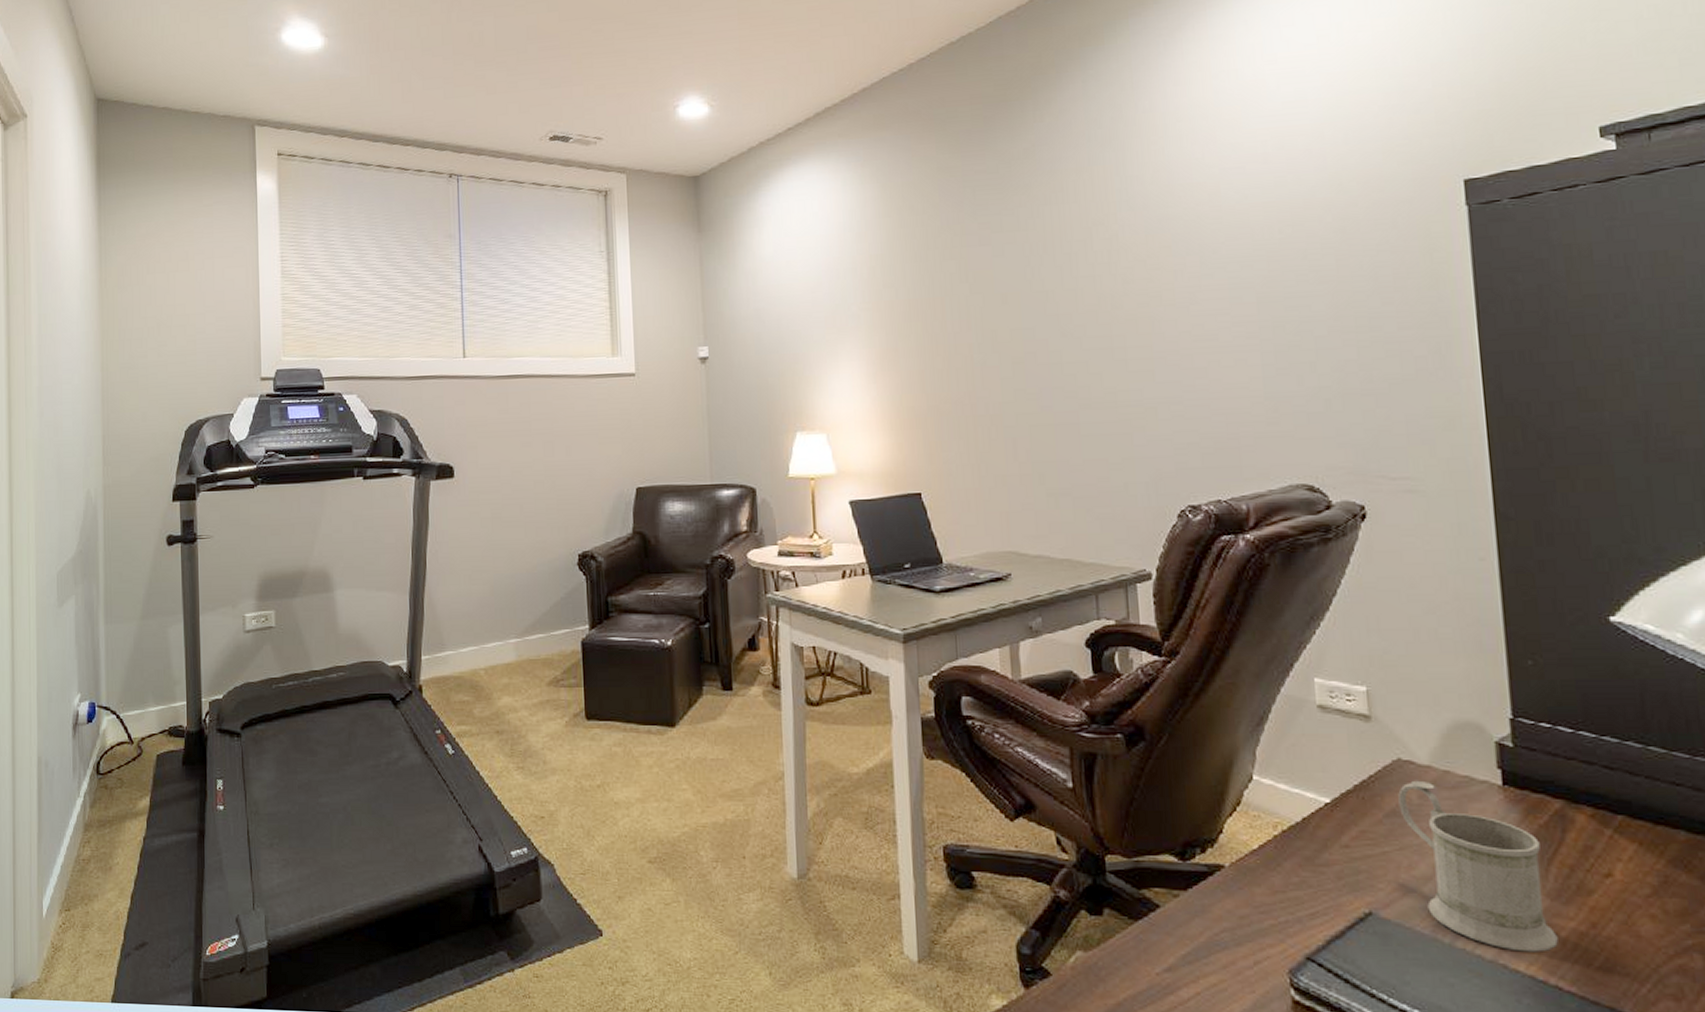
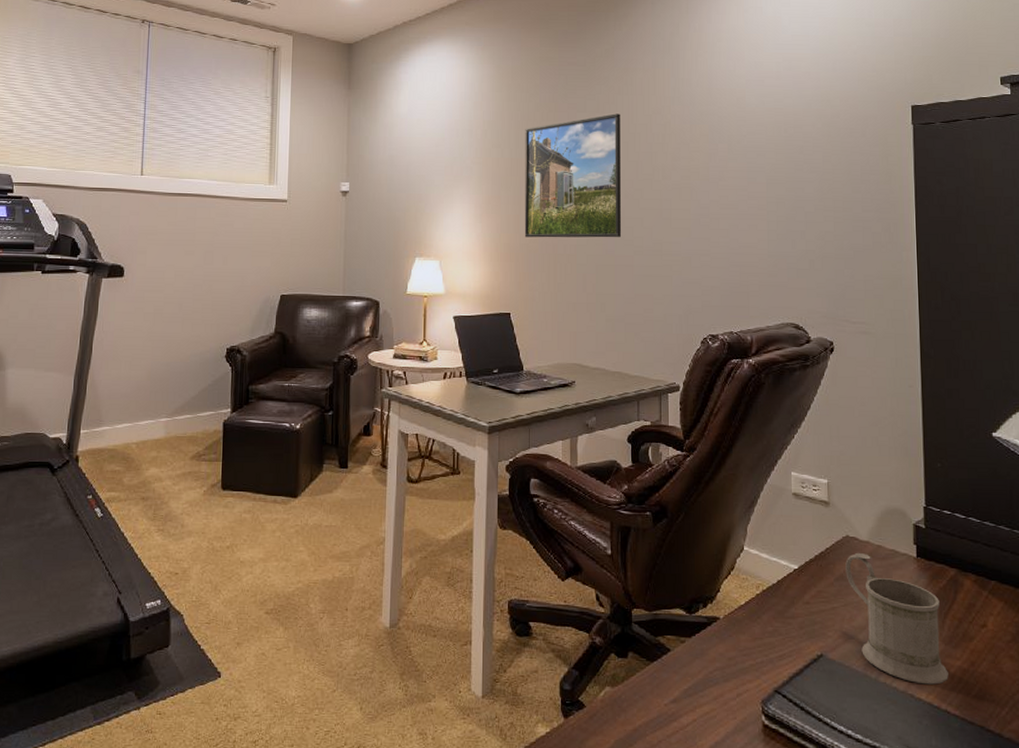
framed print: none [924,230,1061,397] -> present [524,113,622,238]

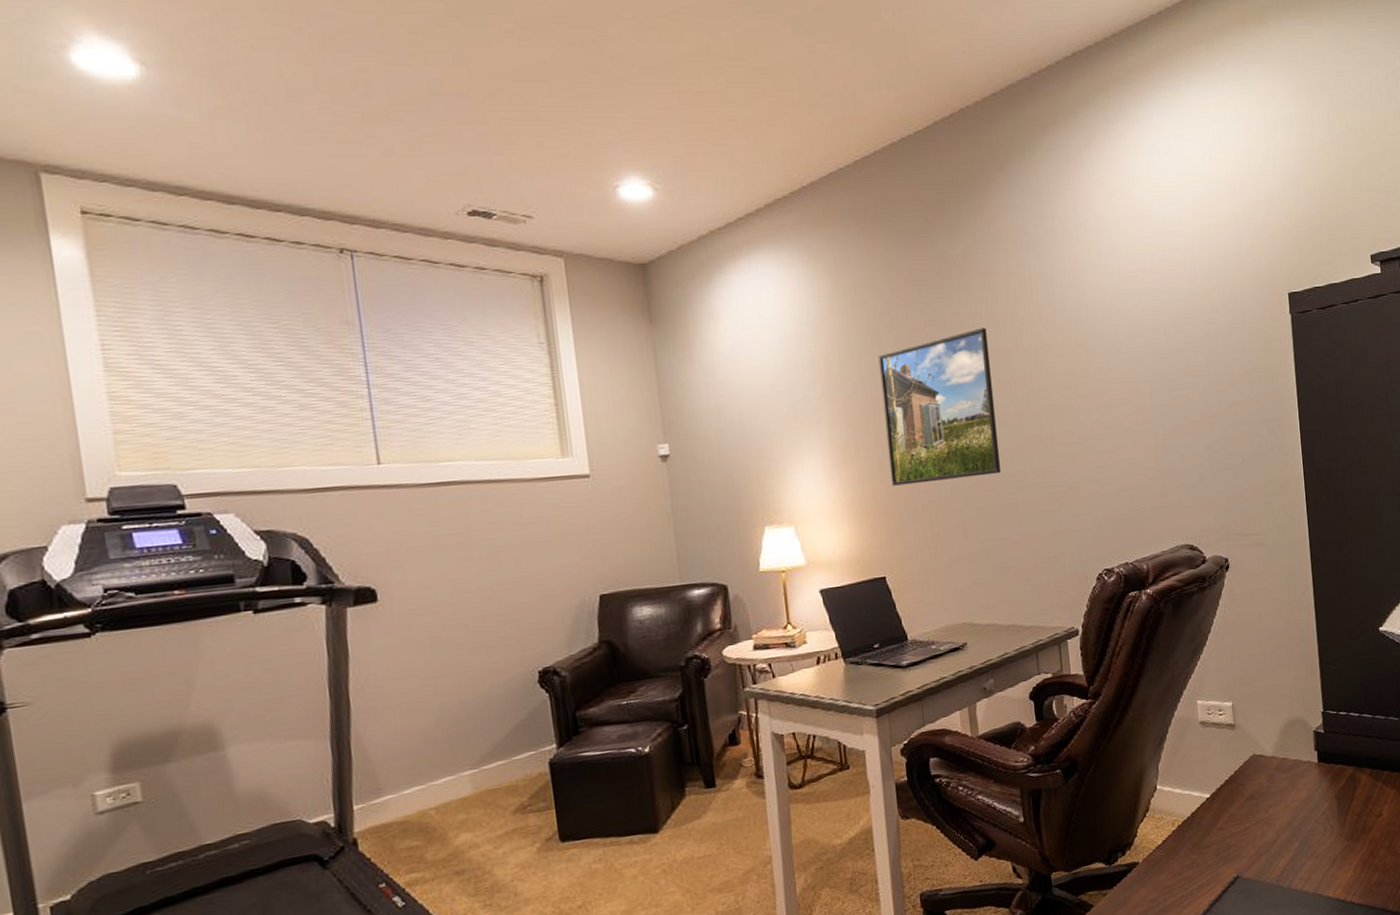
mug: present [845,552,949,685] -> none [1254,768,1352,883]

